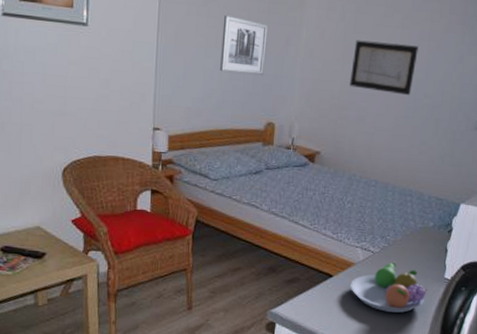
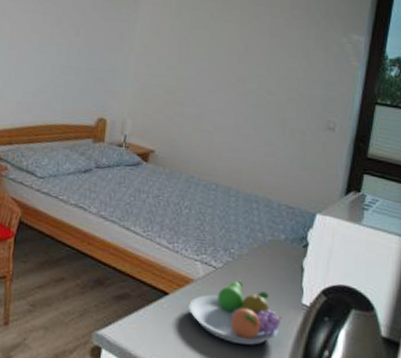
wall art: present [220,15,269,76] -> none [53,12,103,71]
wall art: present [350,40,419,96] -> none [186,35,259,92]

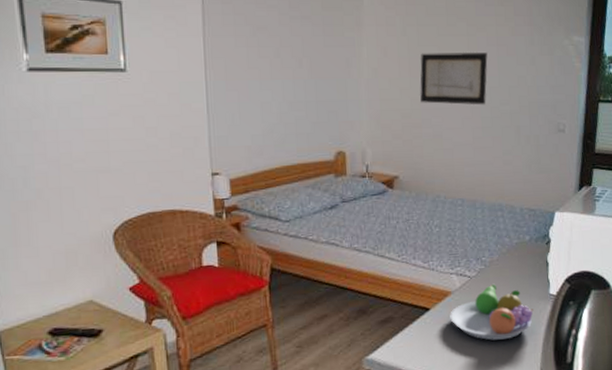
wall art: none [186,35,259,92] -> present [420,52,488,106]

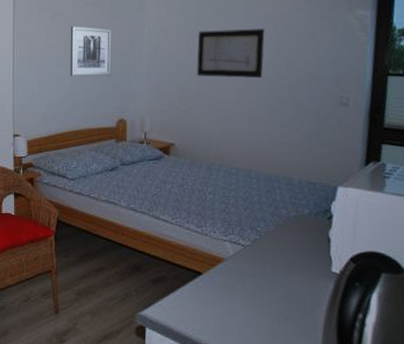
wall art: none [276,43,327,104] -> present [70,26,113,77]
fruit bowl: present [450,283,534,341] -> none [222,255,313,314]

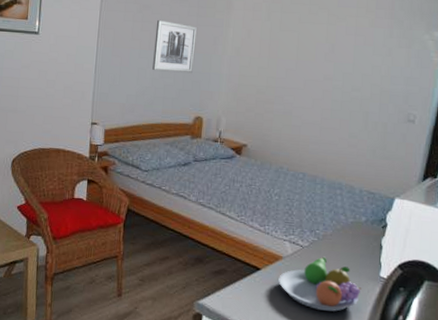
wall art: present [197,29,265,79] -> none [276,37,345,89]
fruit bowl: none [222,255,313,314] -> present [278,256,362,312]

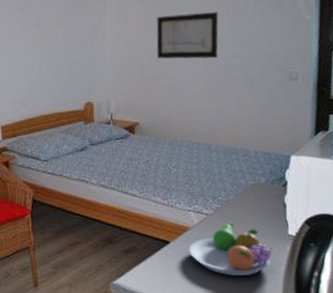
wall art: present [152,20,198,74] -> none [37,16,78,65]
wall art: none [276,37,345,89] -> present [156,12,219,59]

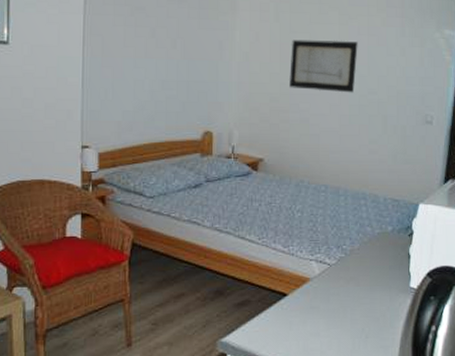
fruit bowl: present [189,222,272,276] -> none [307,273,393,331]

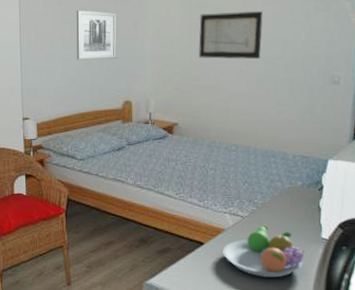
wall art: none [151,24,201,83] -> present [76,10,118,61]
fruit bowl: none [307,273,393,331] -> present [223,224,305,277]

